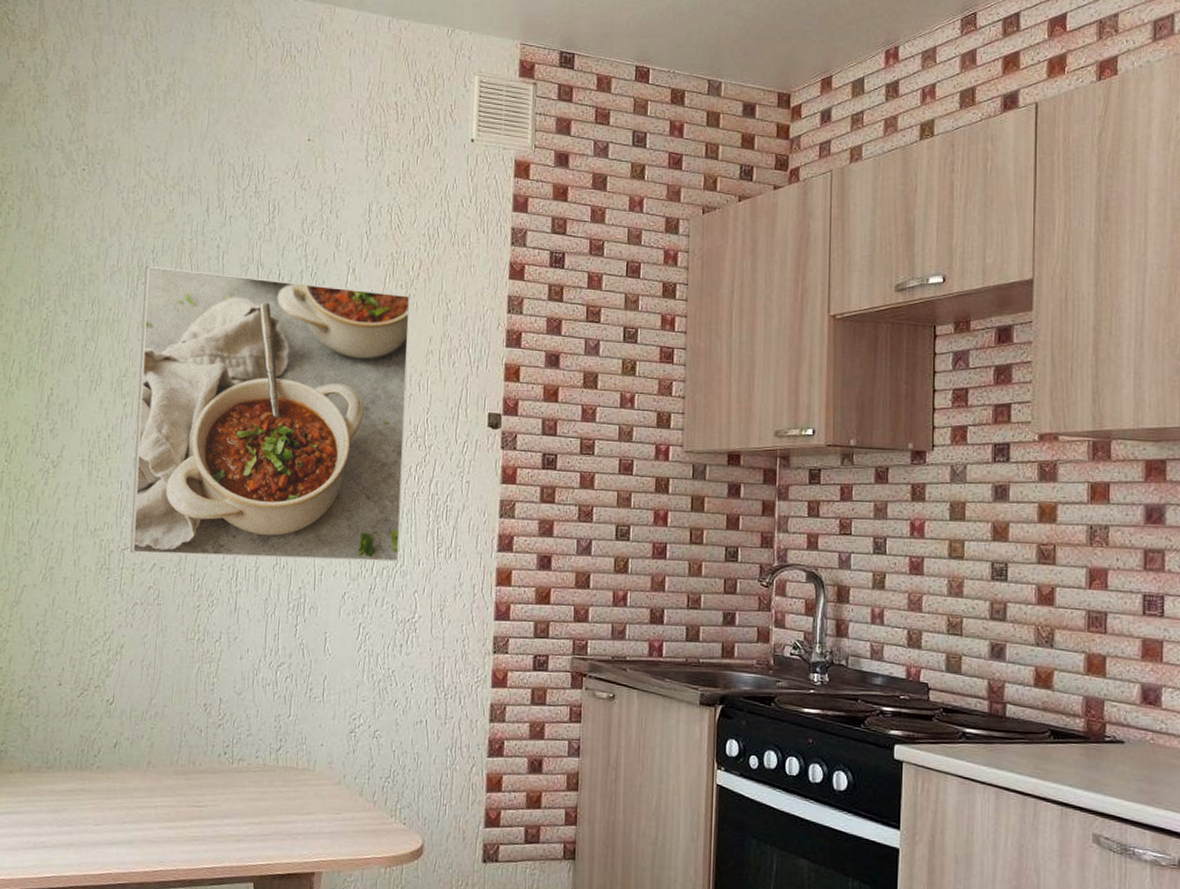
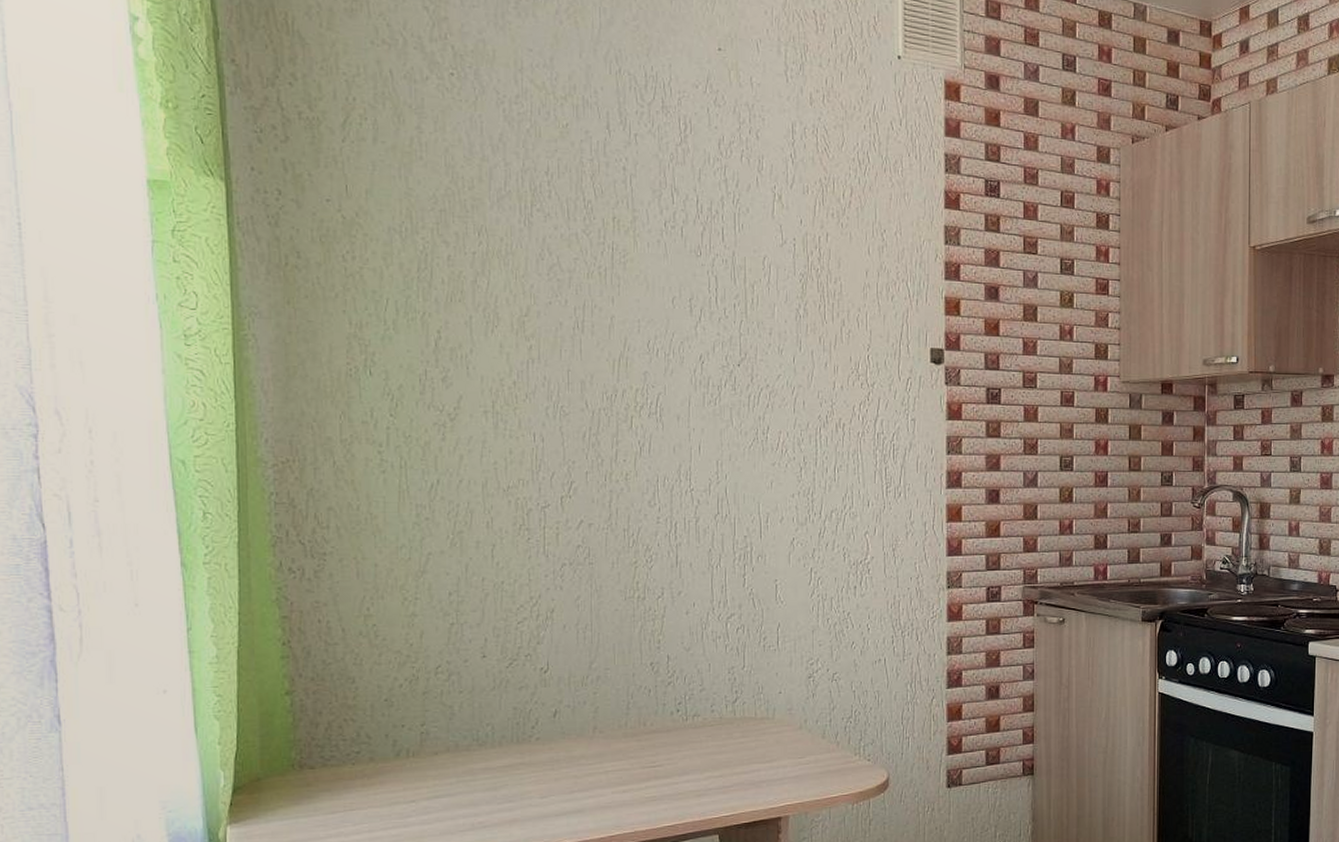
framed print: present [130,265,410,562] -> none [539,189,848,511]

